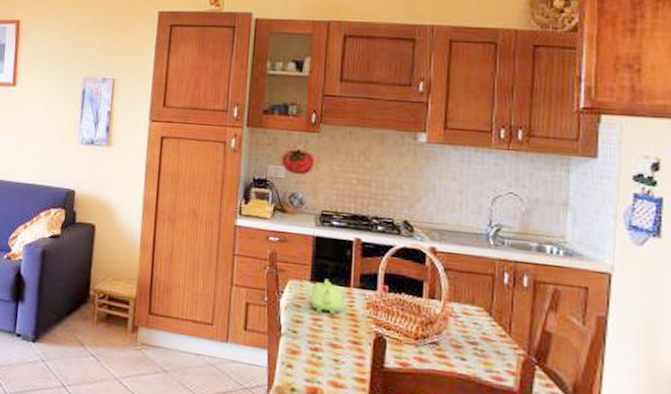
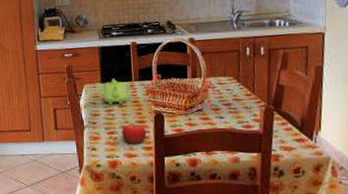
fruit: none [329,340,361,373] -> present [122,122,147,145]

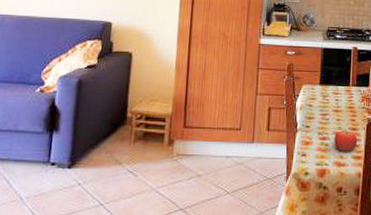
teapot: present [94,78,131,105] -> none [313,81,348,109]

